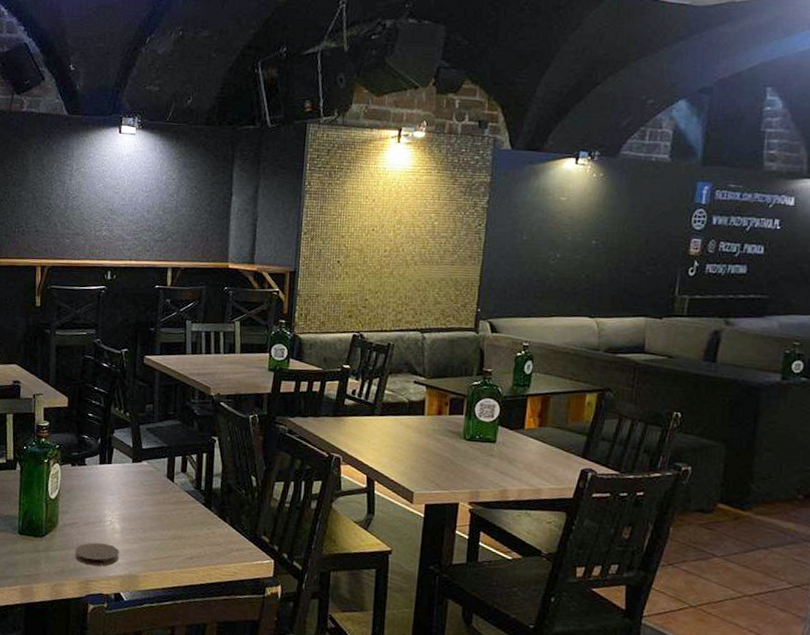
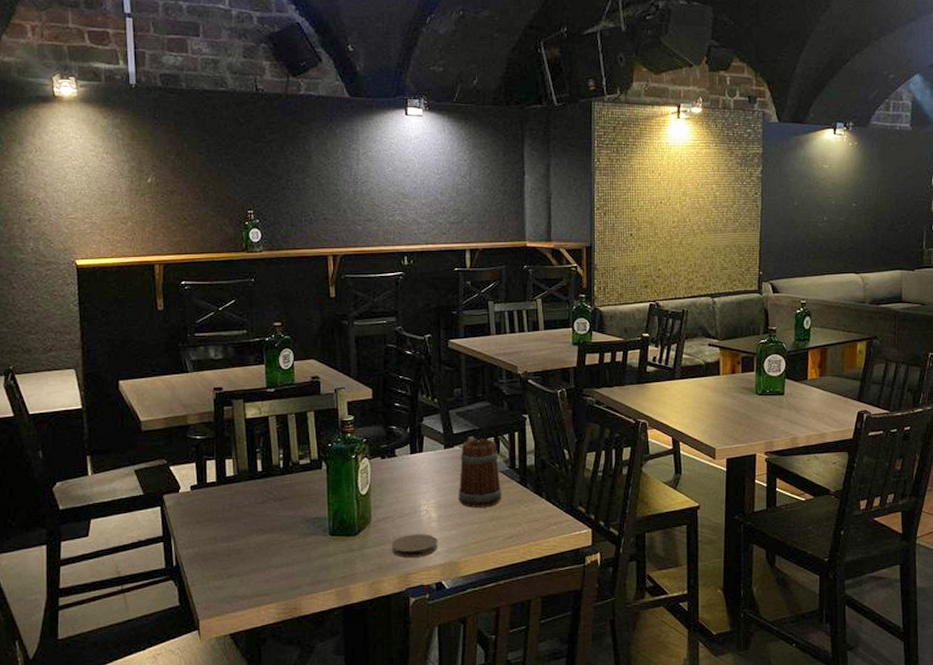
beer mug: none [142,453,186,526] -> present [458,437,502,508]

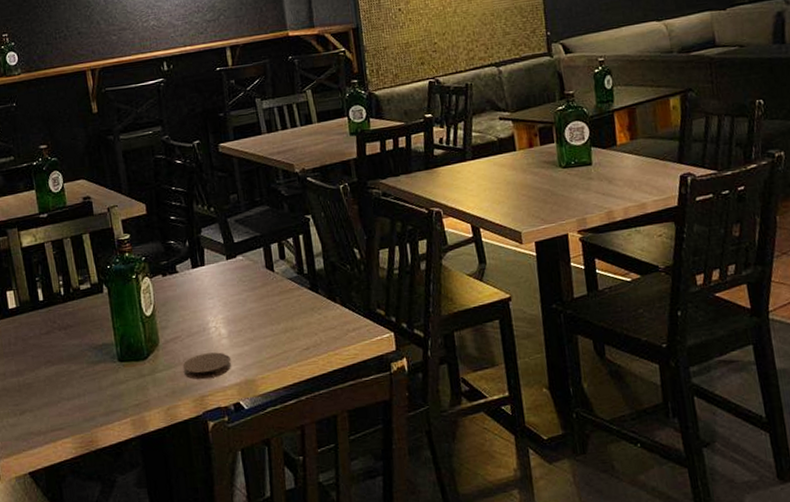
beer mug: present [458,437,502,508] -> none [244,244,293,320]

